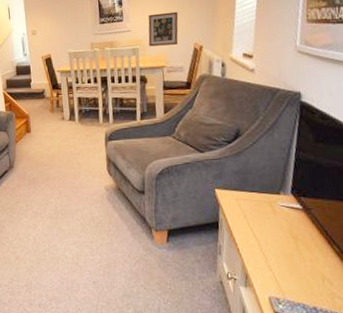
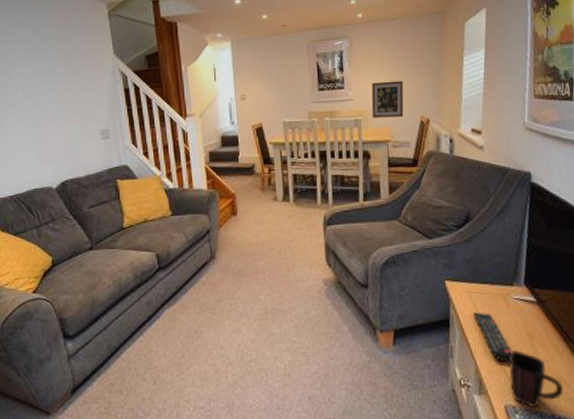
remote control: none [240,216,277,261] -> present [472,312,512,362]
mug: none [274,249,327,301] -> present [509,349,564,409]

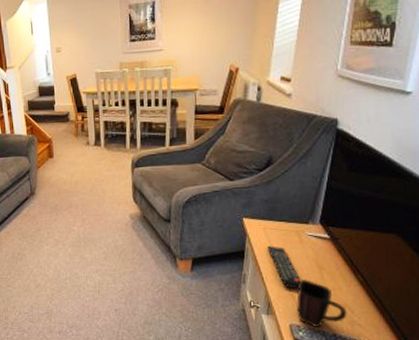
wall art: present [371,80,404,118] -> none [181,29,215,68]

